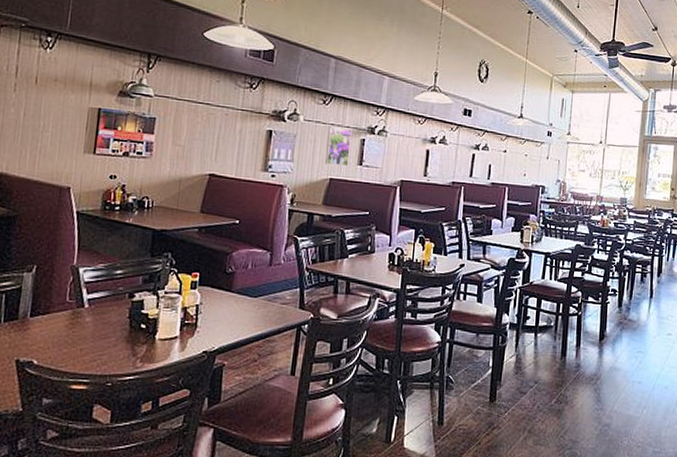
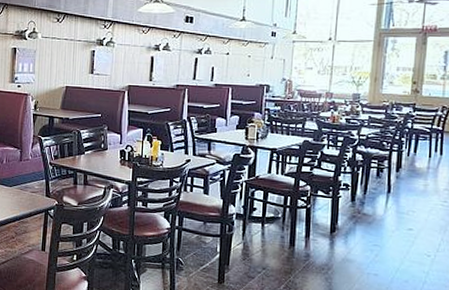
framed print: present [325,126,352,167] -> none [61,41,83,76]

